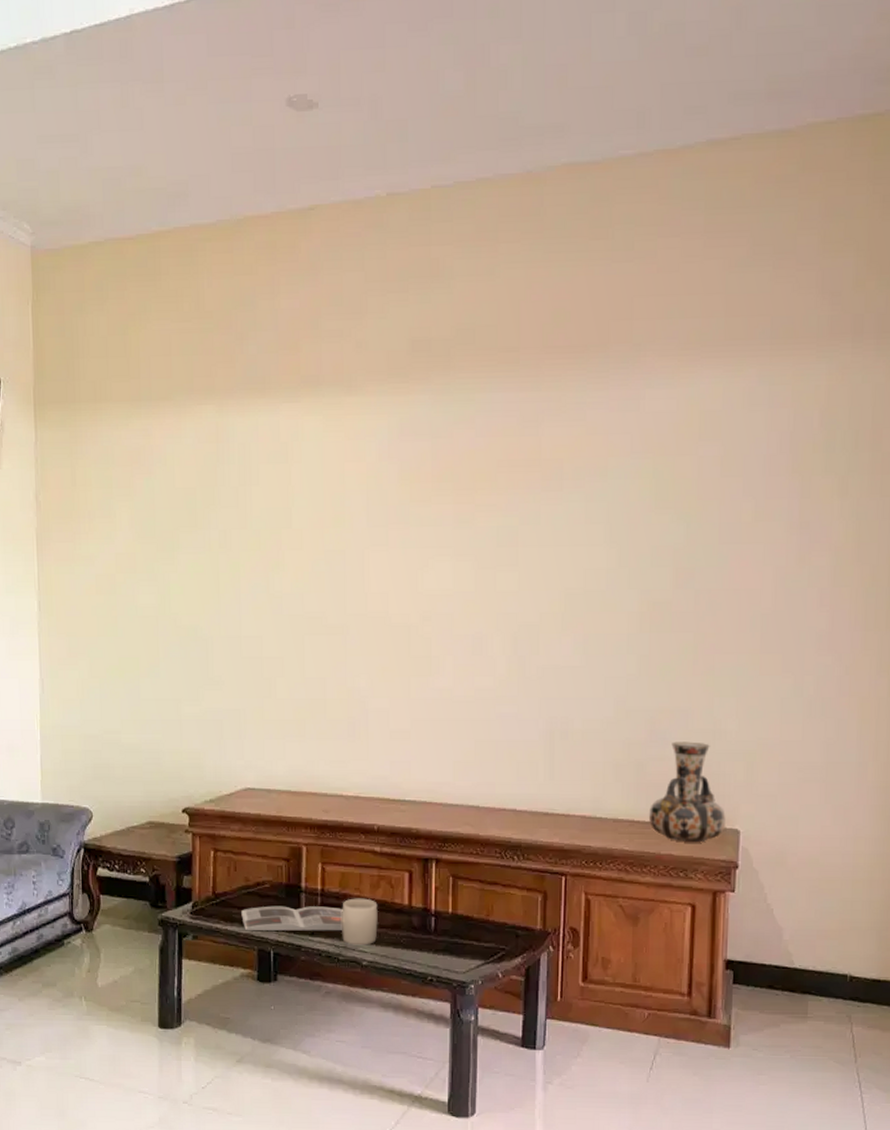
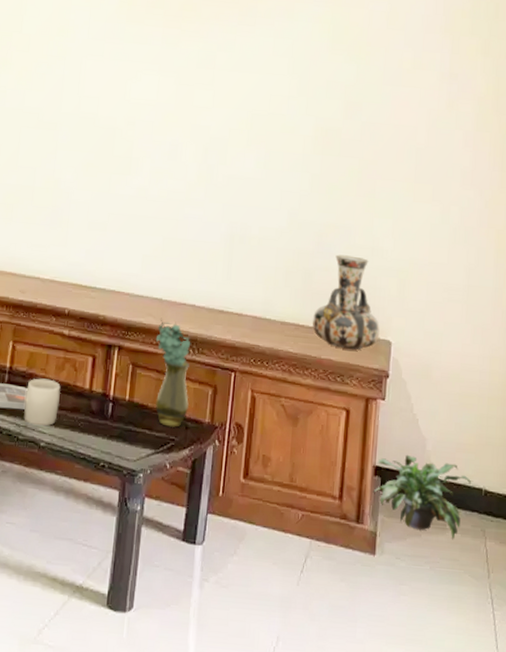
vase: none [475,826,518,938] -> present [155,317,191,428]
potted plant: none [726,945,834,1028] -> present [374,454,471,540]

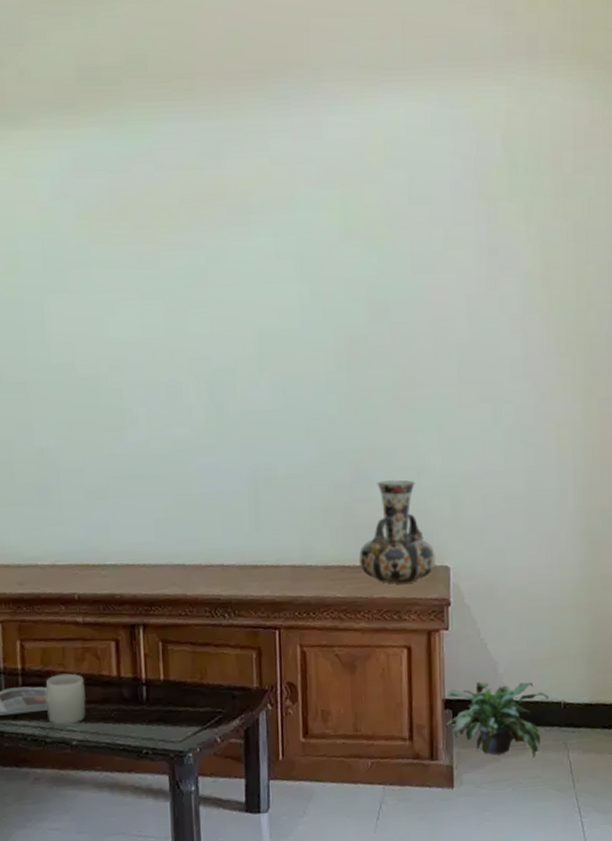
vase: present [155,317,191,428] -> none [184,585,233,701]

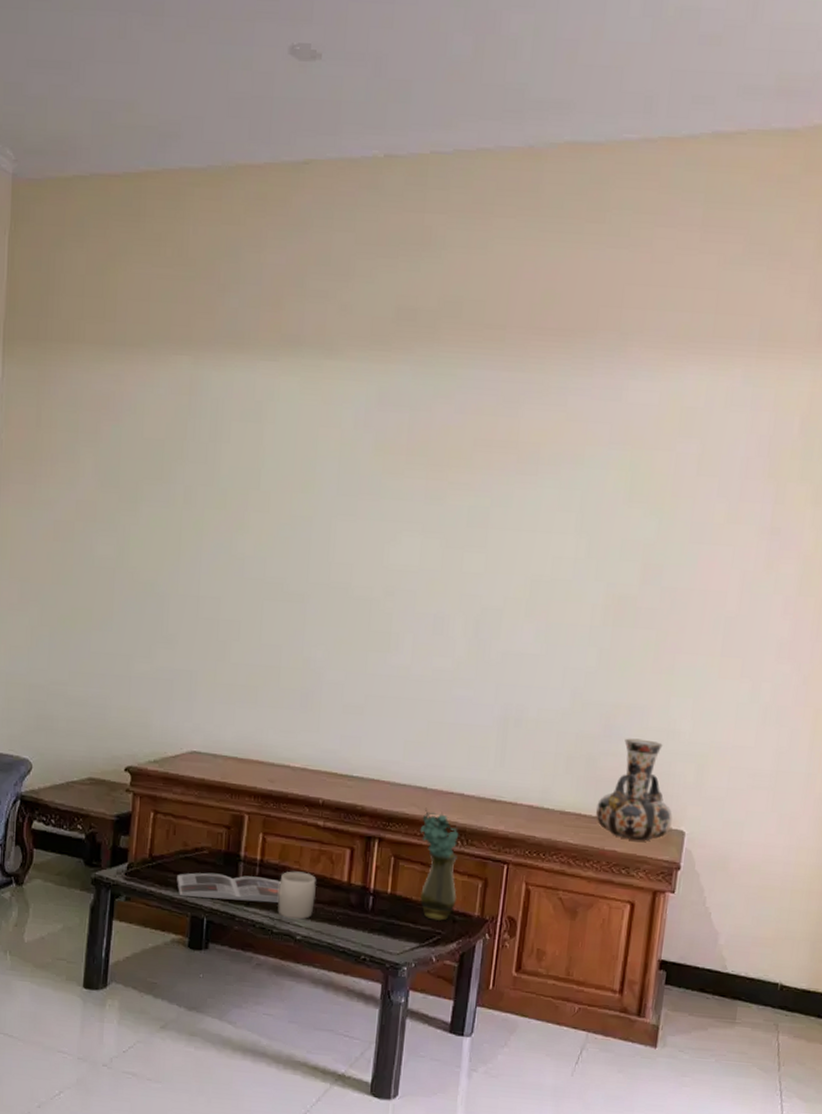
vase: none [184,585,233,701] -> present [419,807,459,922]
potted plant: present [446,681,549,758] -> none [658,948,766,1034]

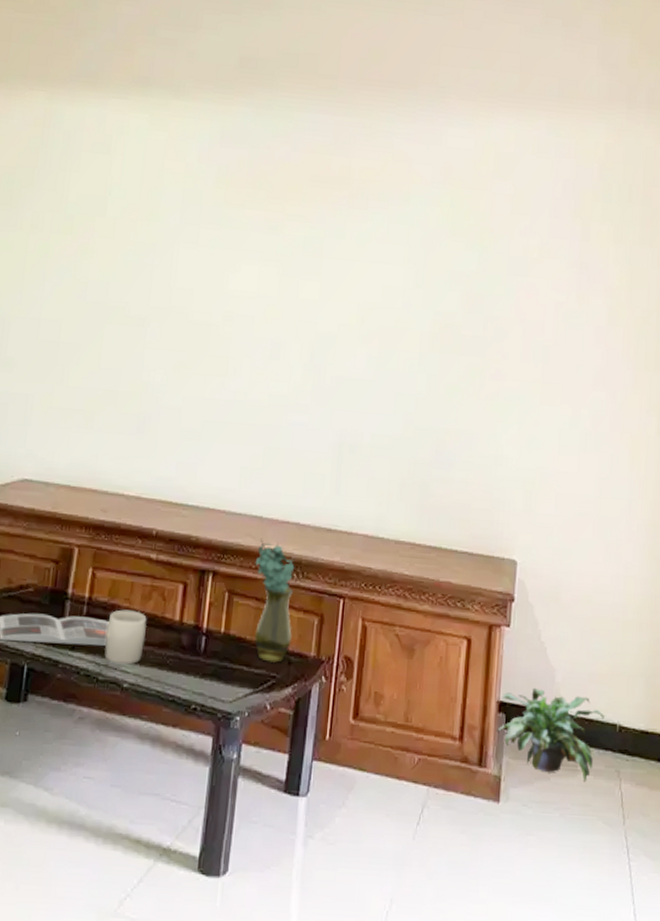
vase: present [595,738,673,841] -> none [429,464,504,572]
potted plant: none [658,948,766,1034] -> present [498,687,604,783]

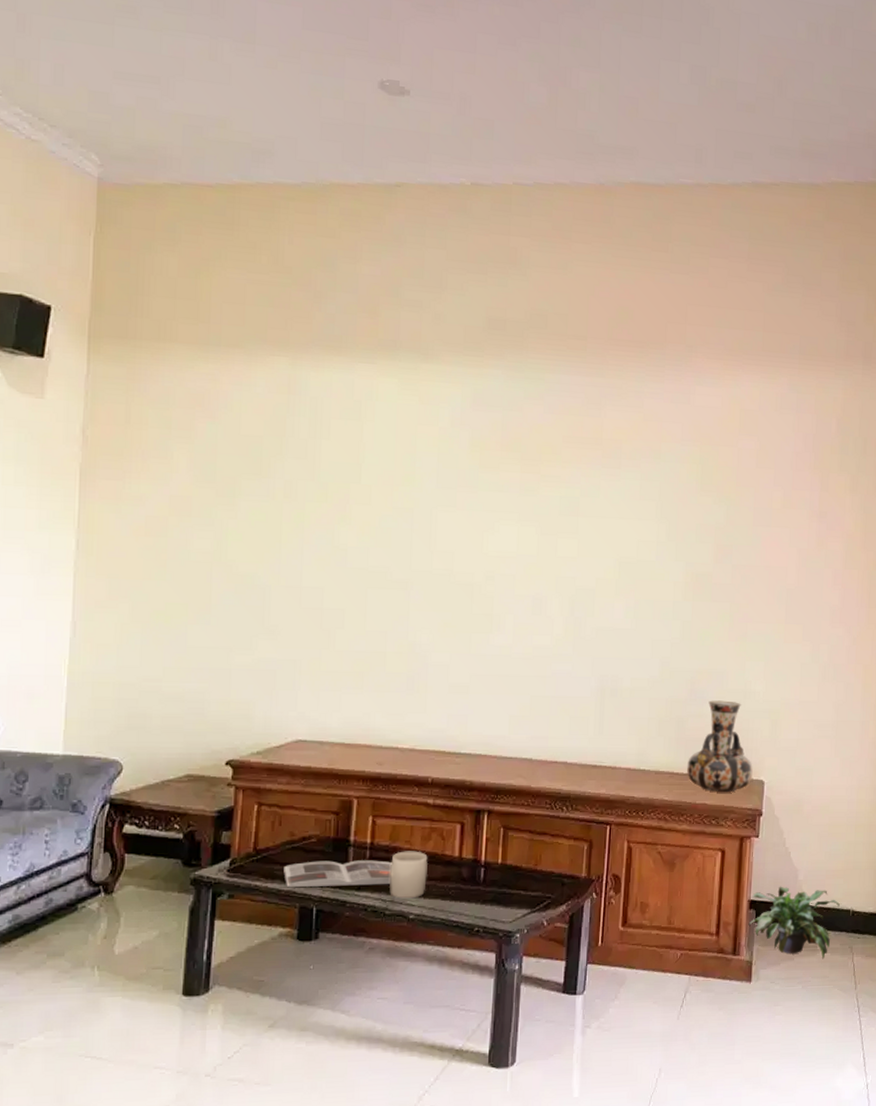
vase: present [254,538,295,664] -> none [527,778,565,886]
vase: none [429,464,504,572] -> present [686,700,753,793]

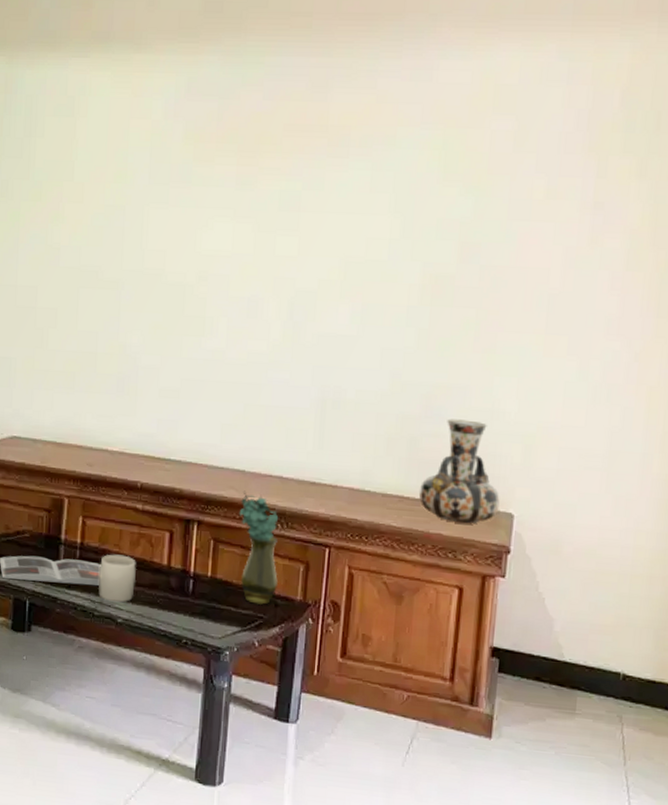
vase: none [527,778,565,886] -> present [239,490,279,606]
potted plant: present [749,886,840,959] -> none [491,635,607,725]

